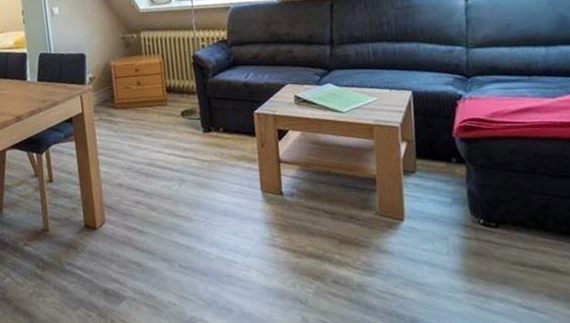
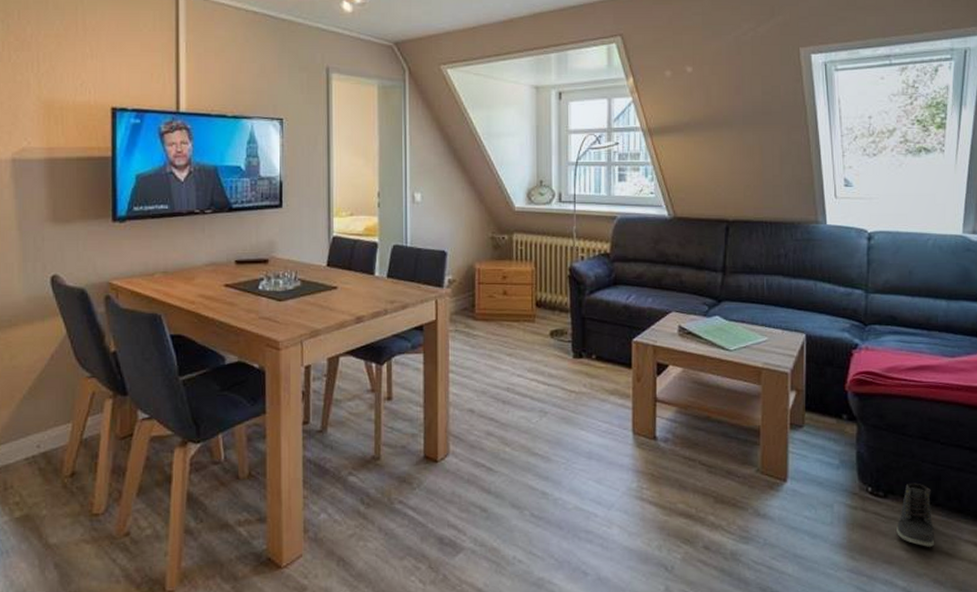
sneaker: none [509,212,547,267] -> present [897,483,935,547]

